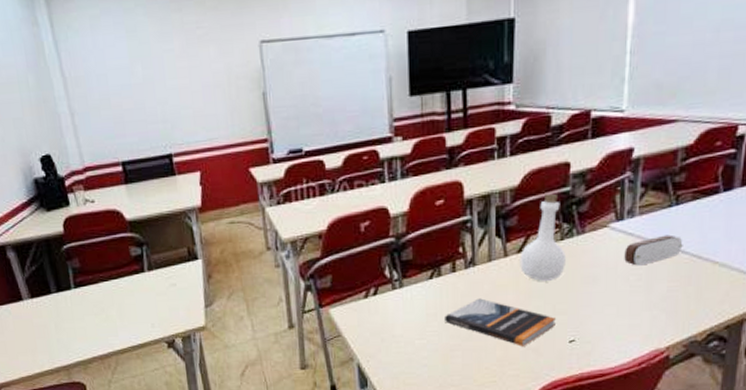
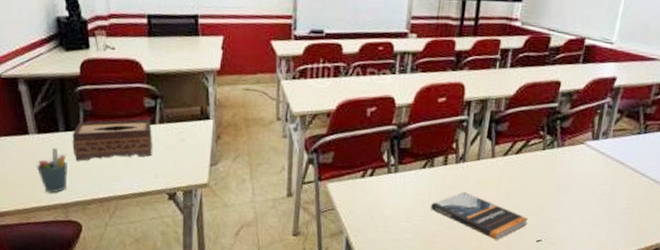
pen holder: none [35,310,66,357] -> present [37,147,67,193]
tissue box: none [64,269,145,321] -> present [72,119,152,161]
bottle: present [520,193,566,281] -> none [504,106,547,185]
pencil case: present [624,234,683,266] -> none [594,158,645,182]

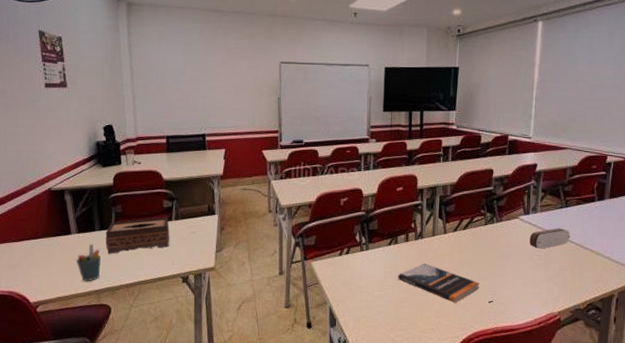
pencil case: none [594,158,645,182] -> present [529,228,570,249]

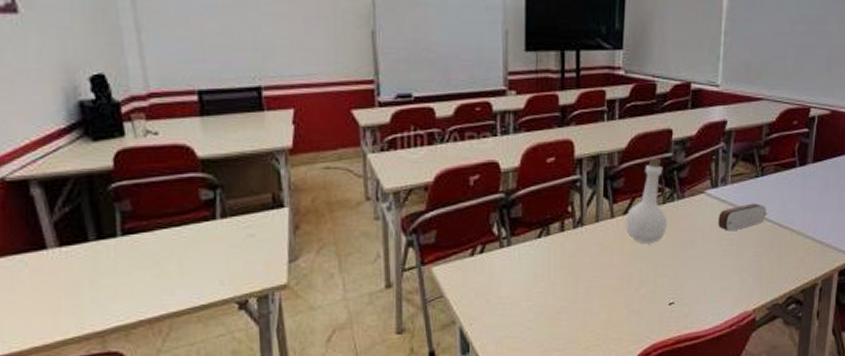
pen holder: present [76,244,101,282] -> none [60,262,103,320]
tissue box: present [105,217,169,254] -> none [106,215,214,276]
book: present [398,263,479,303] -> none [552,259,657,309]
bottle: none [455,190,488,254] -> present [625,158,667,243]

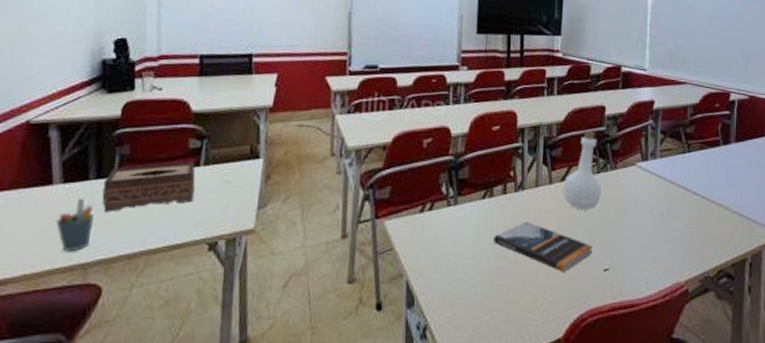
pen holder: none [60,262,103,320] -> present [56,198,94,252]
tissue box: none [106,215,214,276] -> present [102,162,196,212]
book: none [552,259,657,309] -> present [494,221,592,272]
pencil case: present [718,203,767,231] -> none [649,177,695,203]

